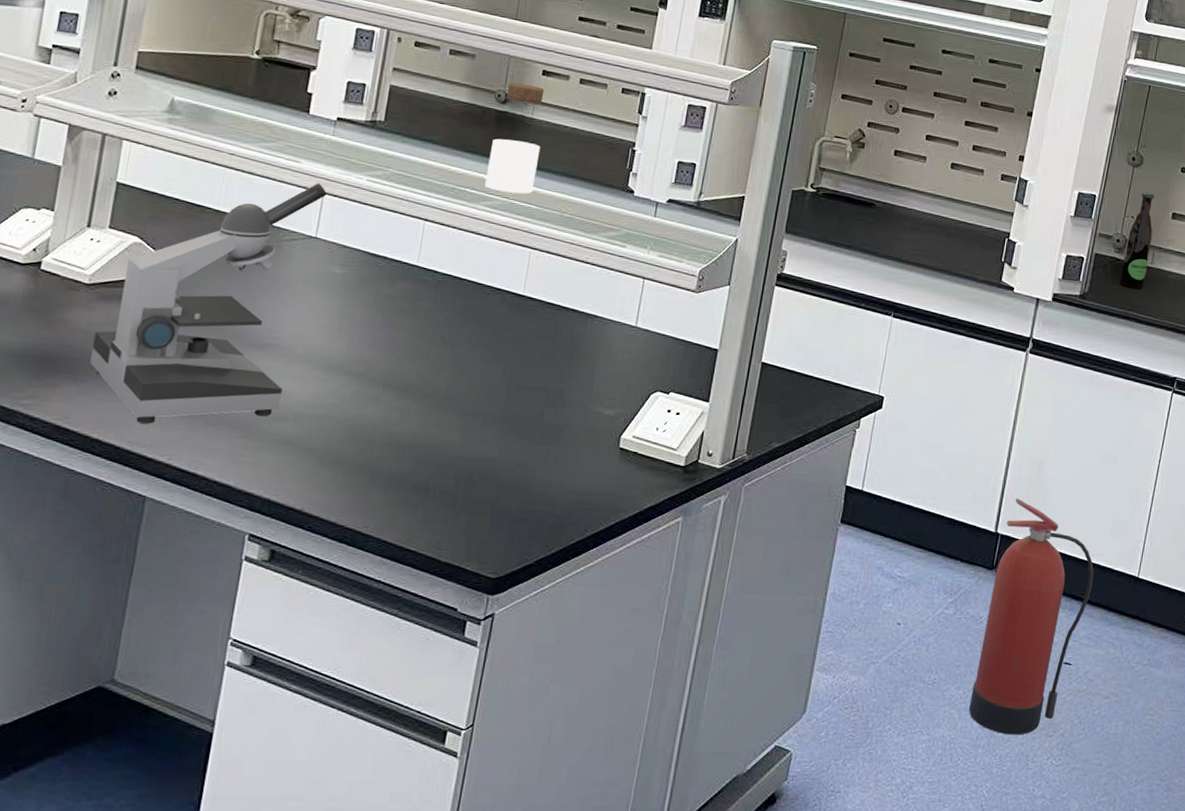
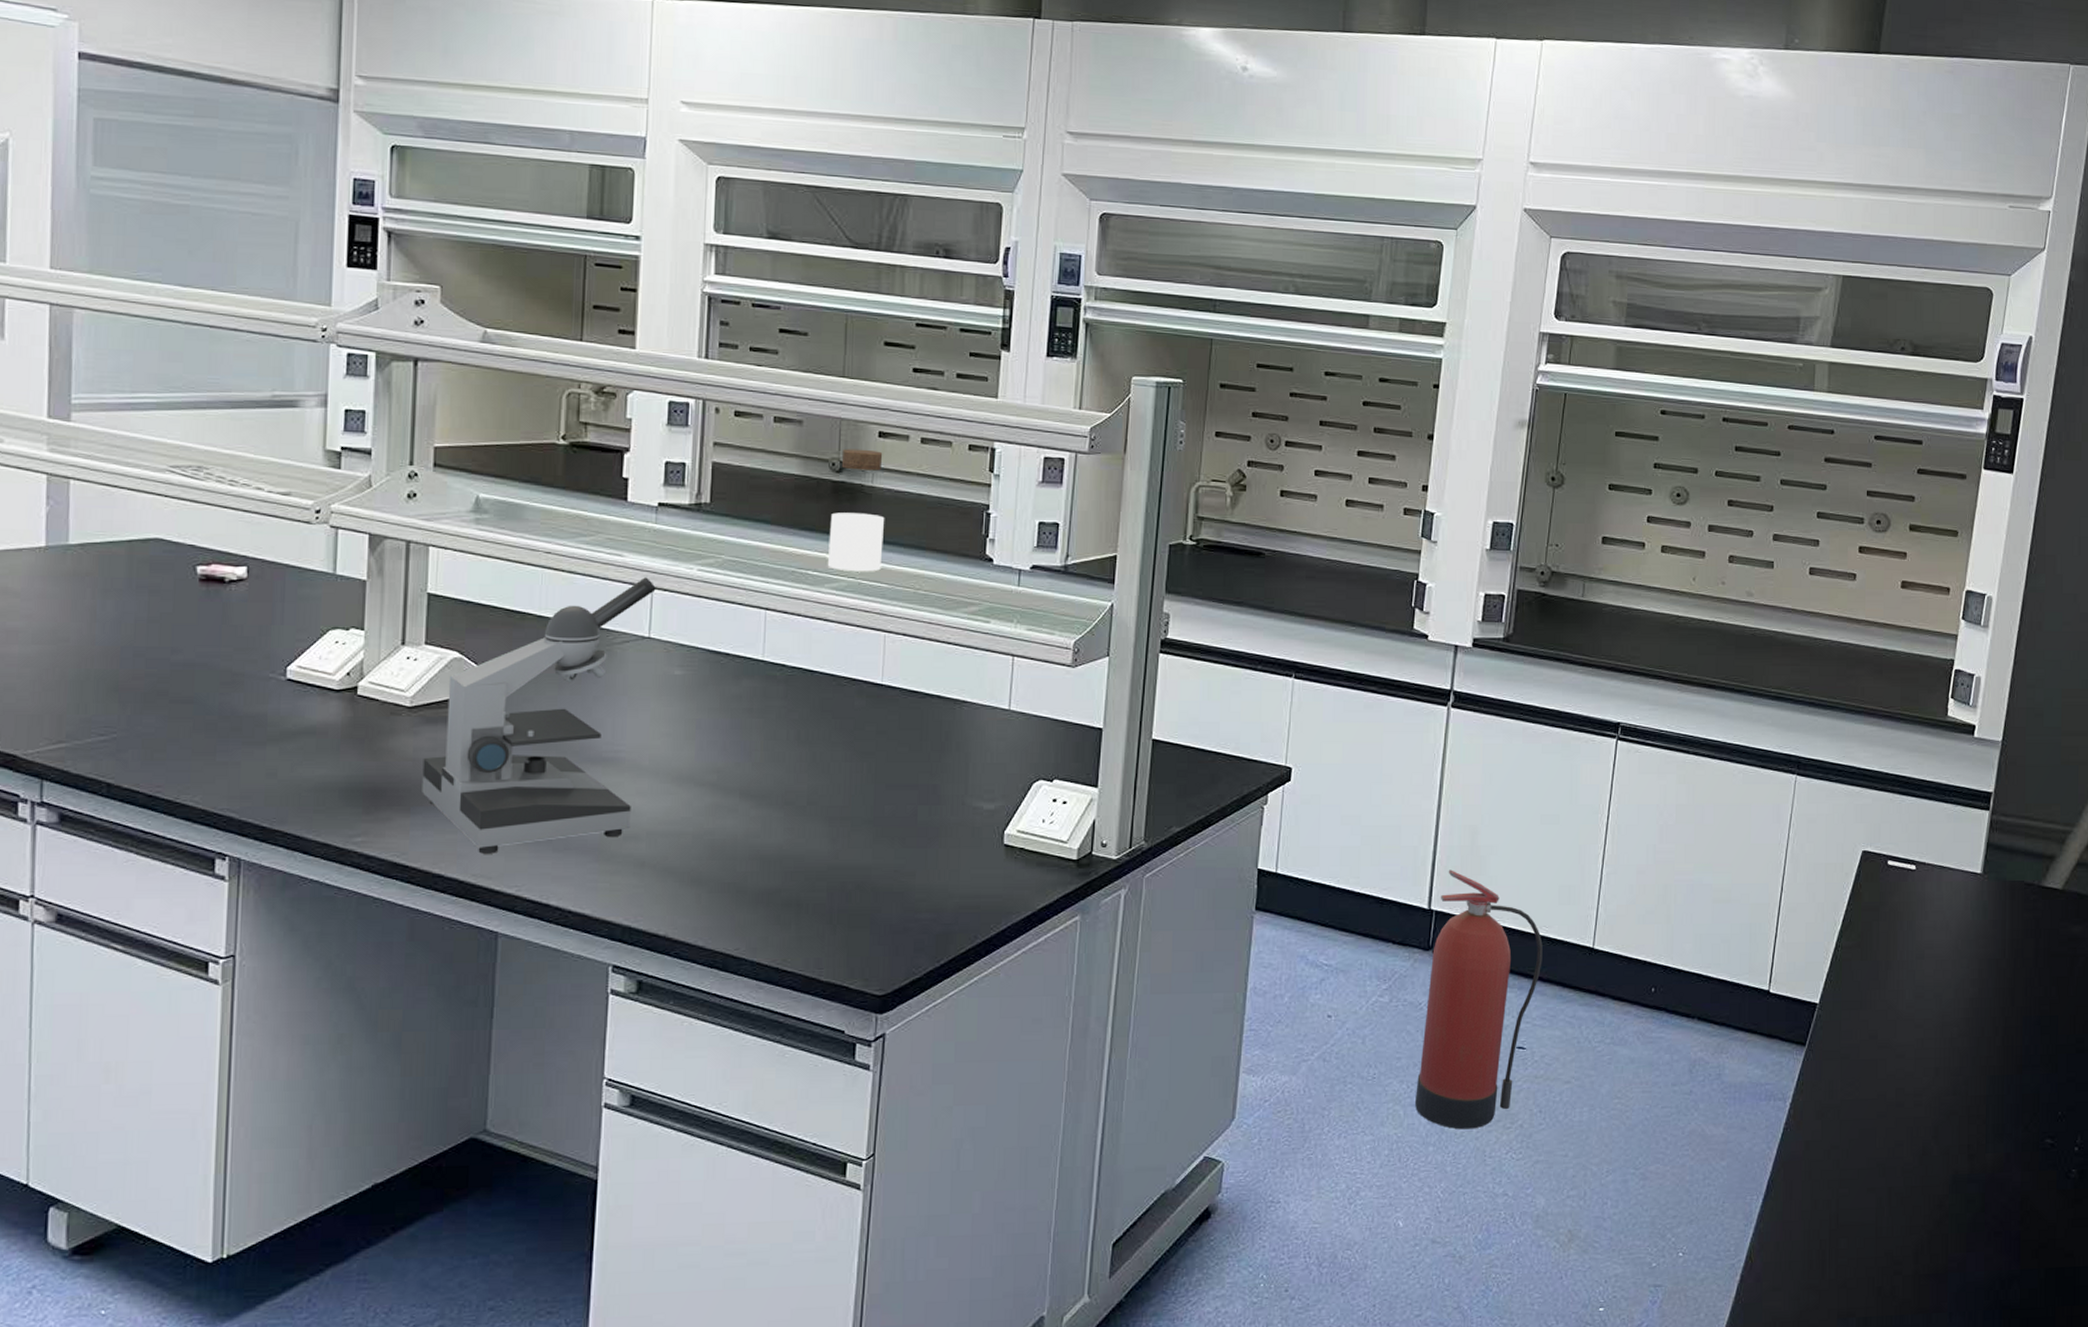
bottle: present [1119,192,1154,290] -> none [1546,516,1582,627]

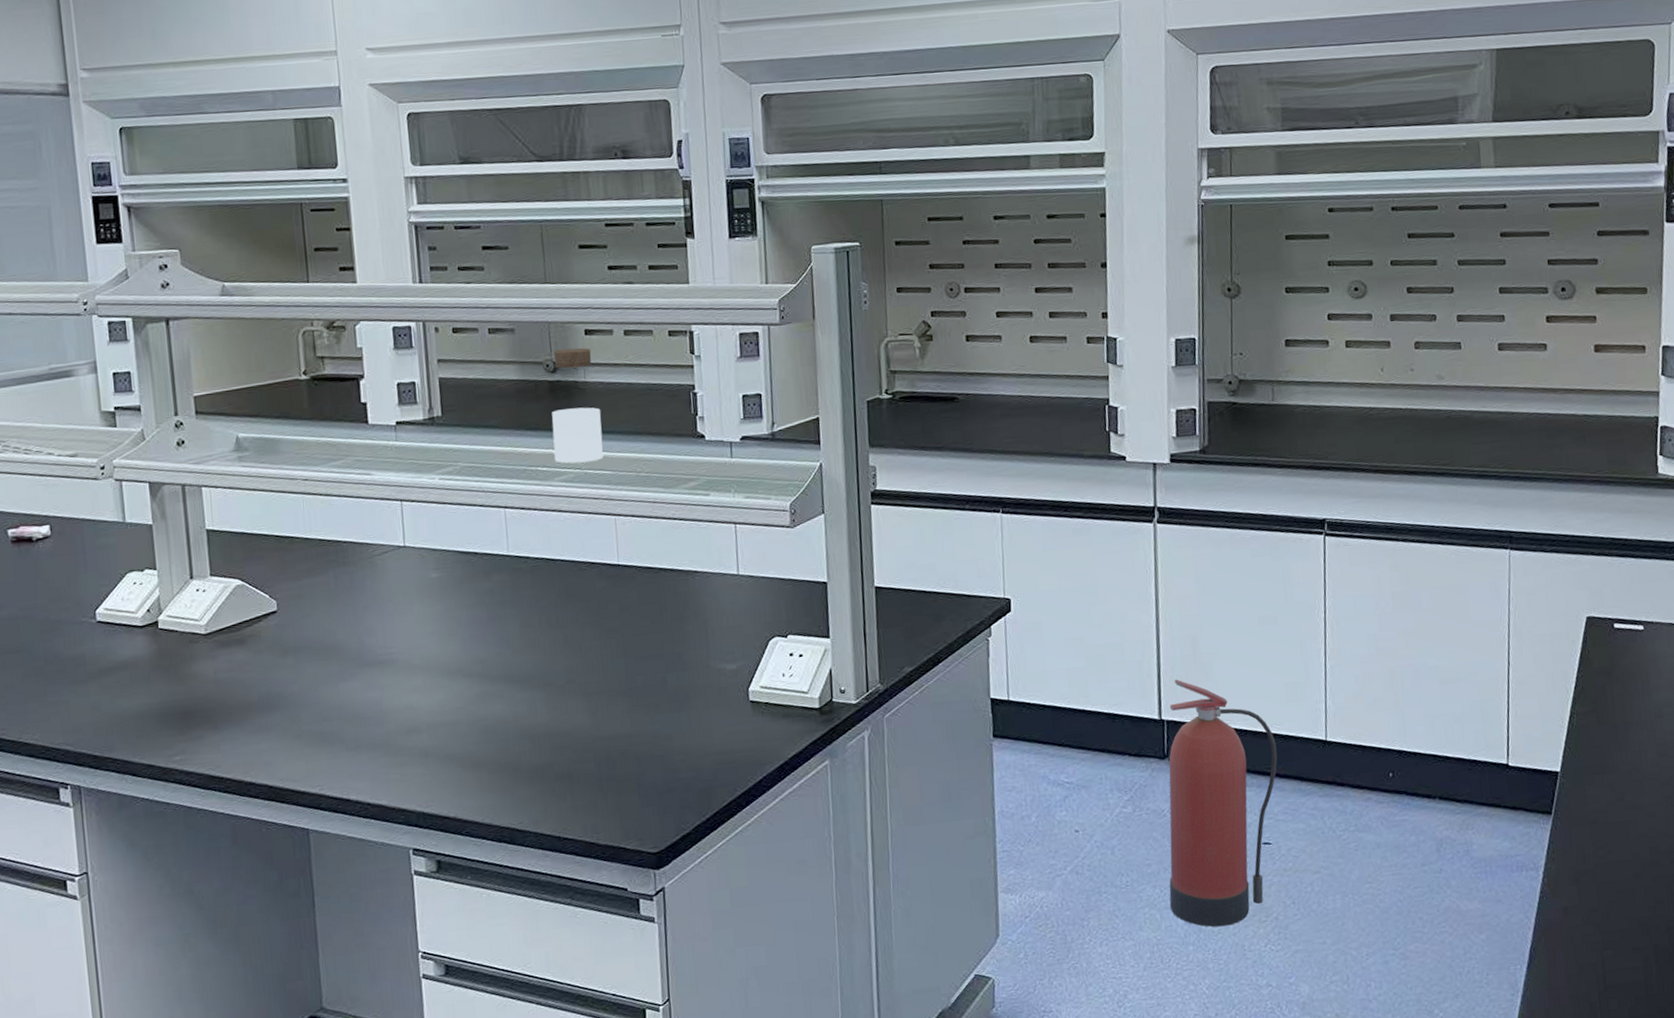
microscope: present [422,577,656,854] -> none [223,491,411,760]

